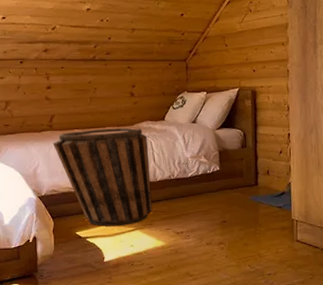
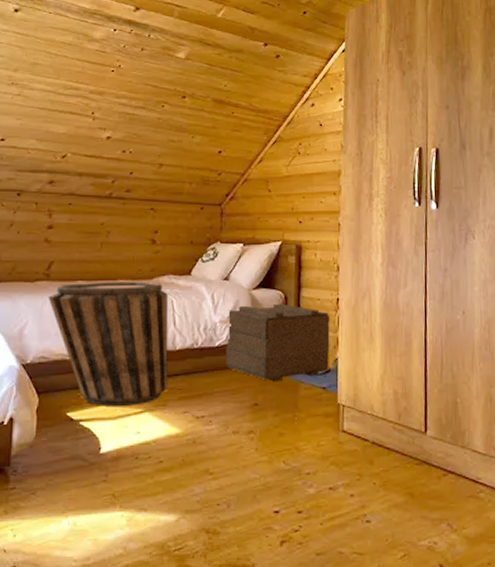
wooden crate: none [197,140,284,204] -> present [225,303,330,382]

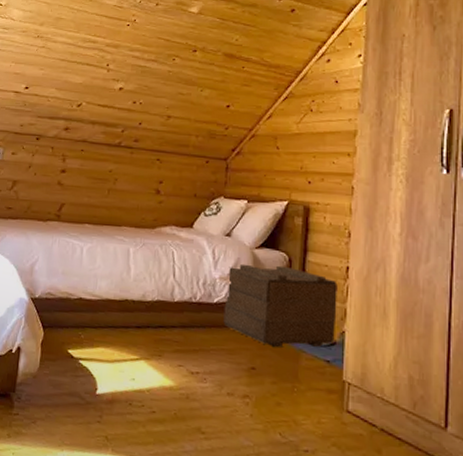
basket: present [48,281,169,406] -> none [57,226,169,352]

